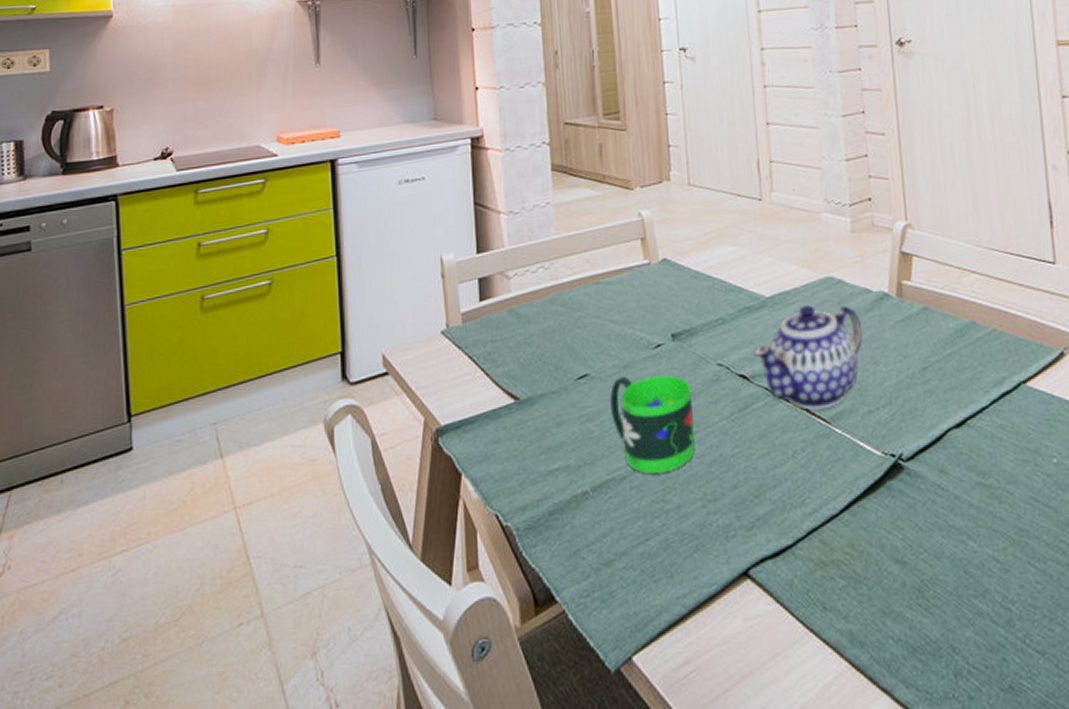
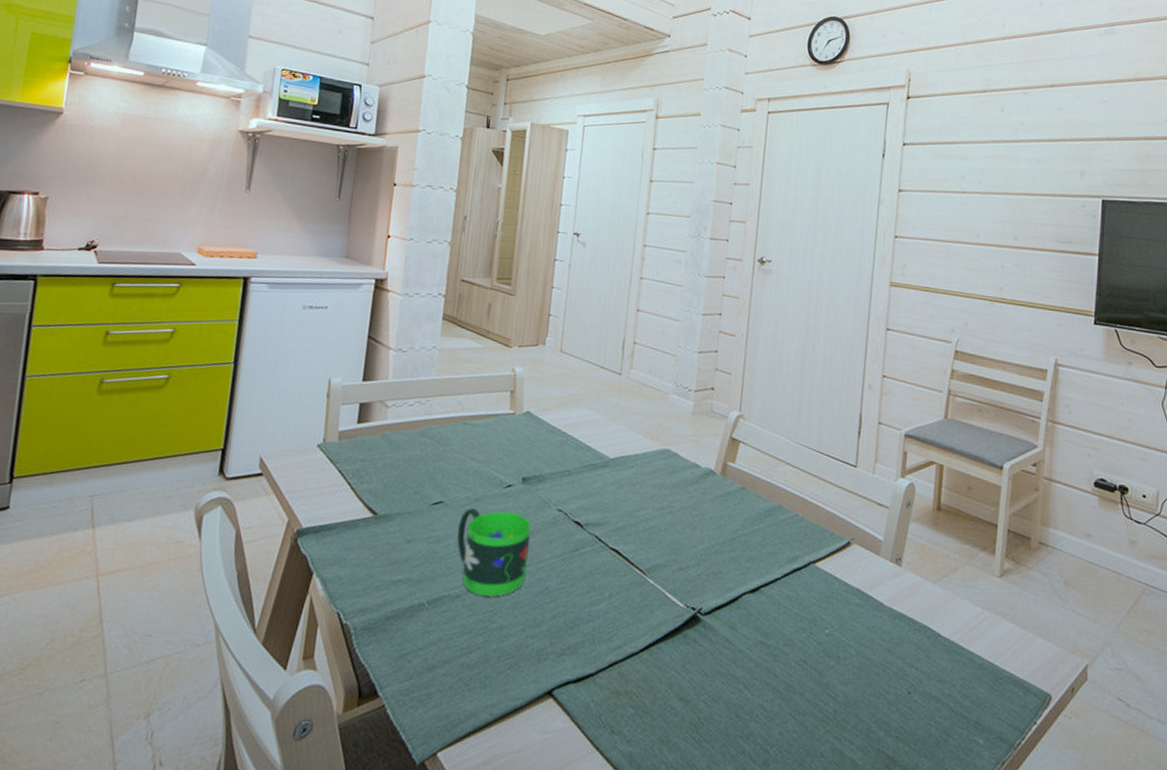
teapot: present [754,305,863,410] -> none [590,470,688,562]

